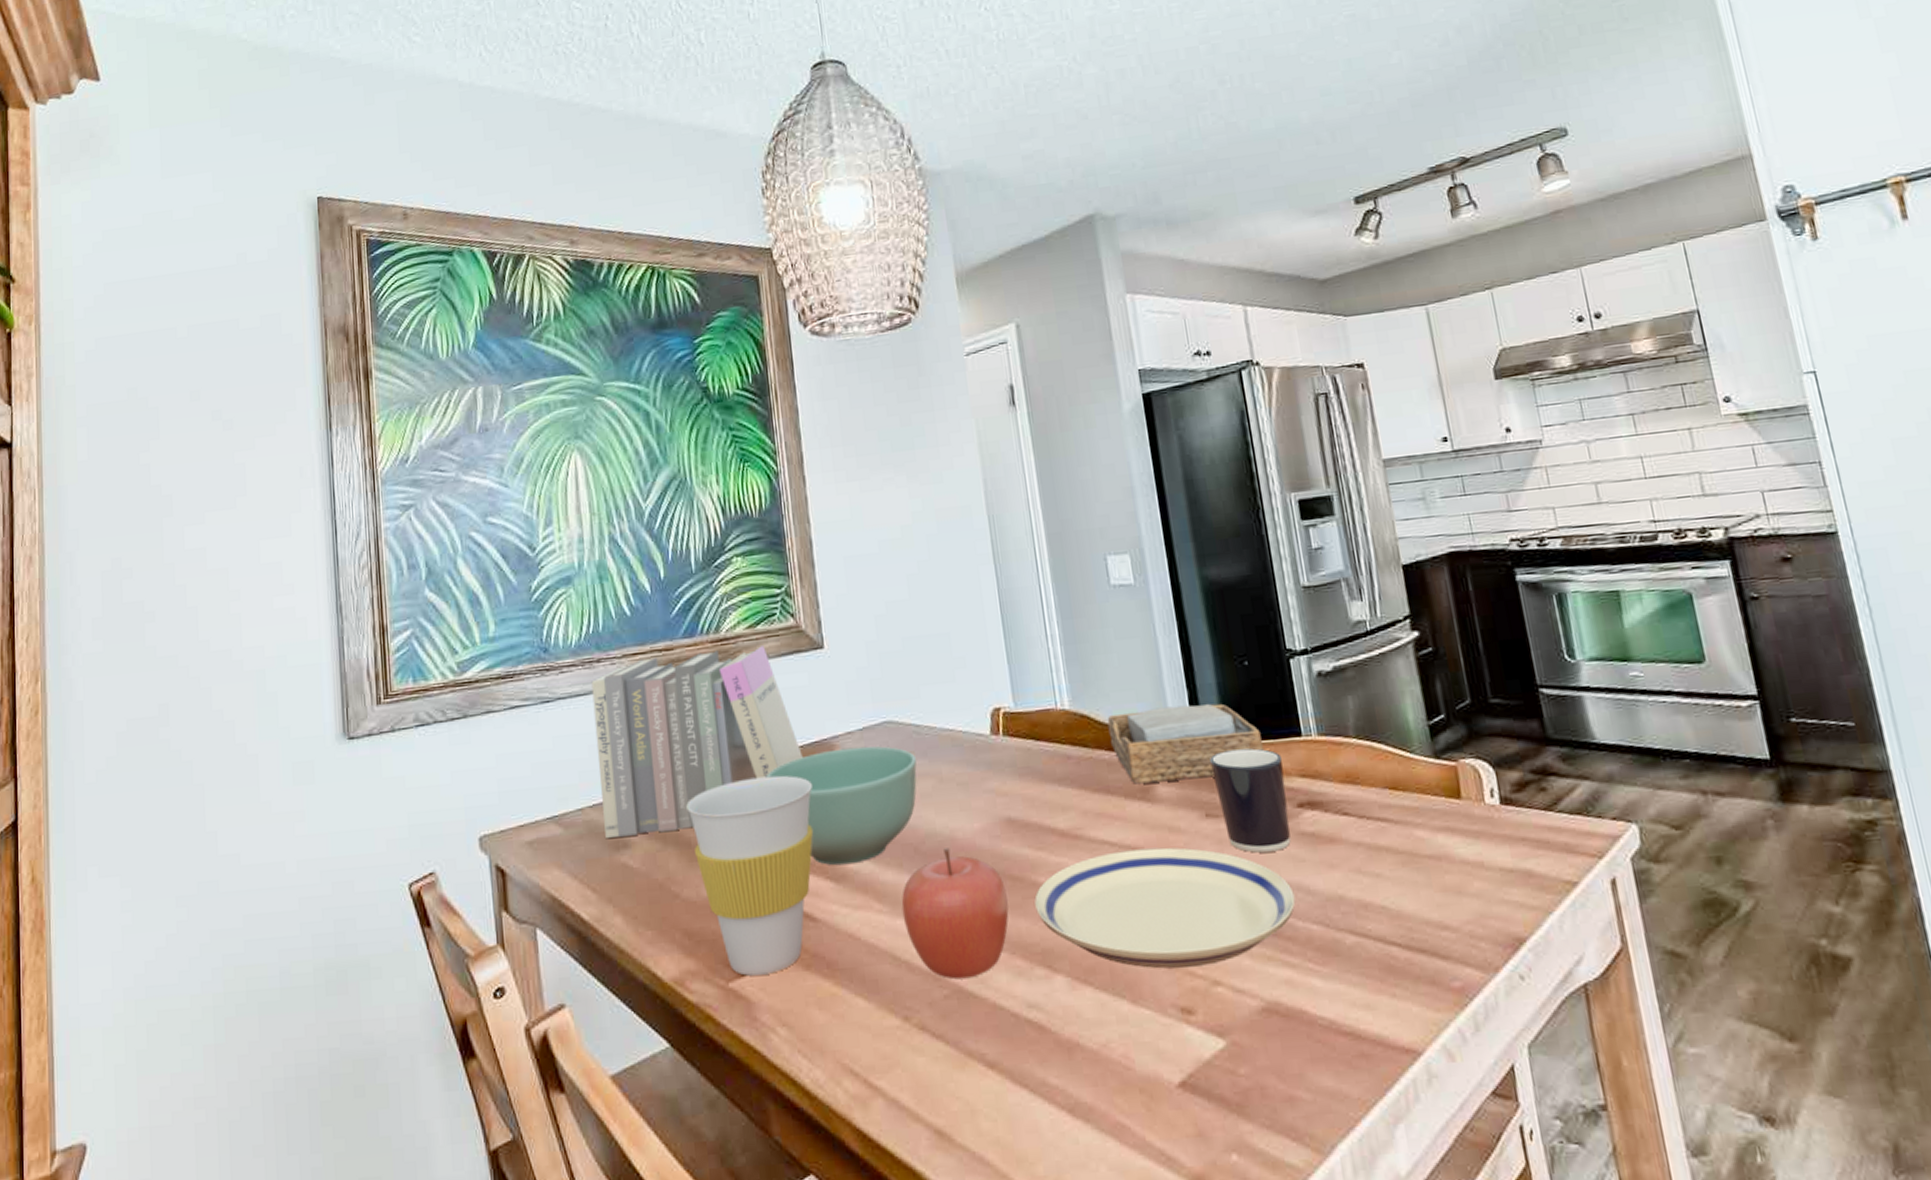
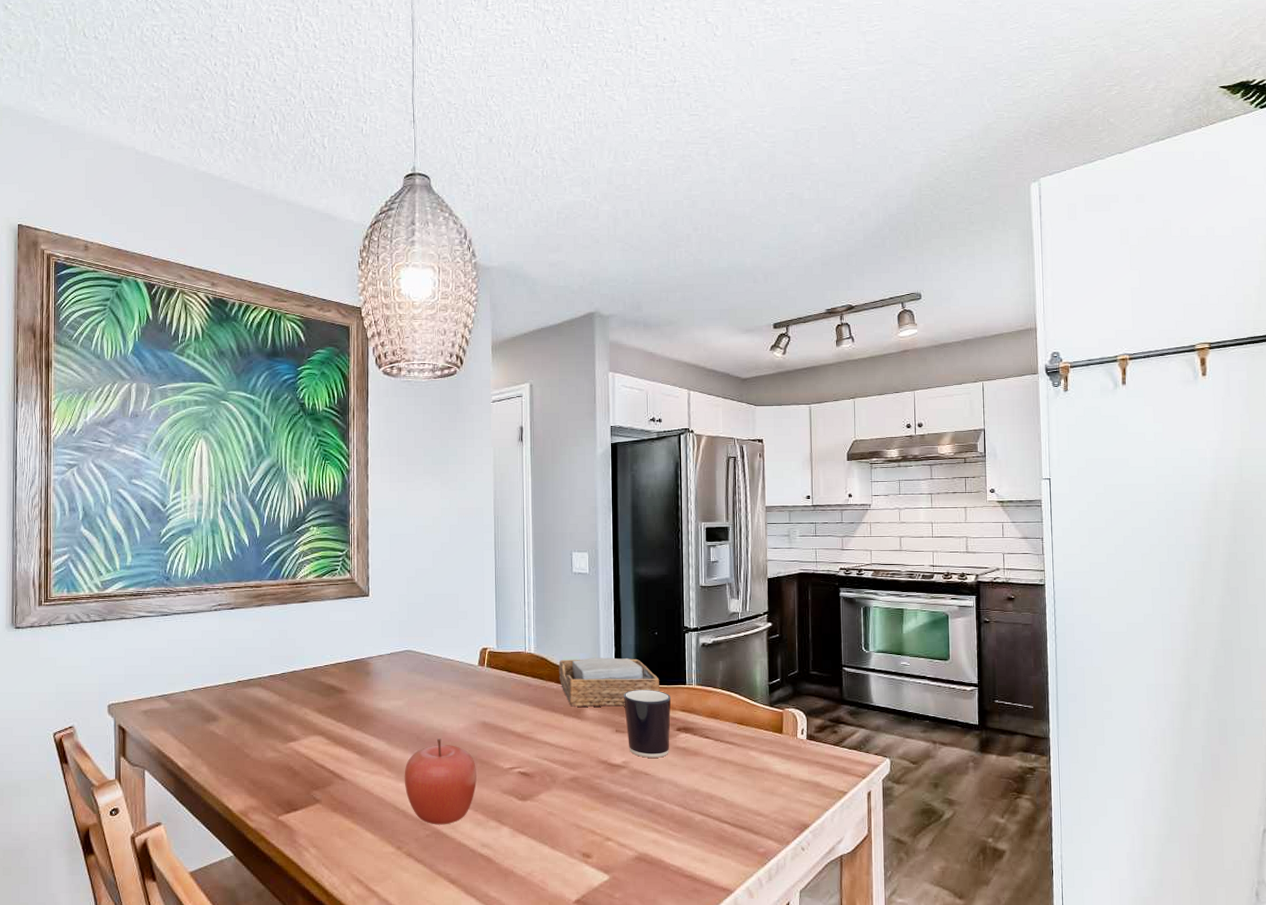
books: present [591,646,803,838] -> none [199,590,346,714]
cup: present [686,775,814,976] -> none [260,680,351,813]
bowl: present [765,746,917,866] -> none [318,666,426,744]
plate: present [1034,847,1296,969] -> none [495,749,667,828]

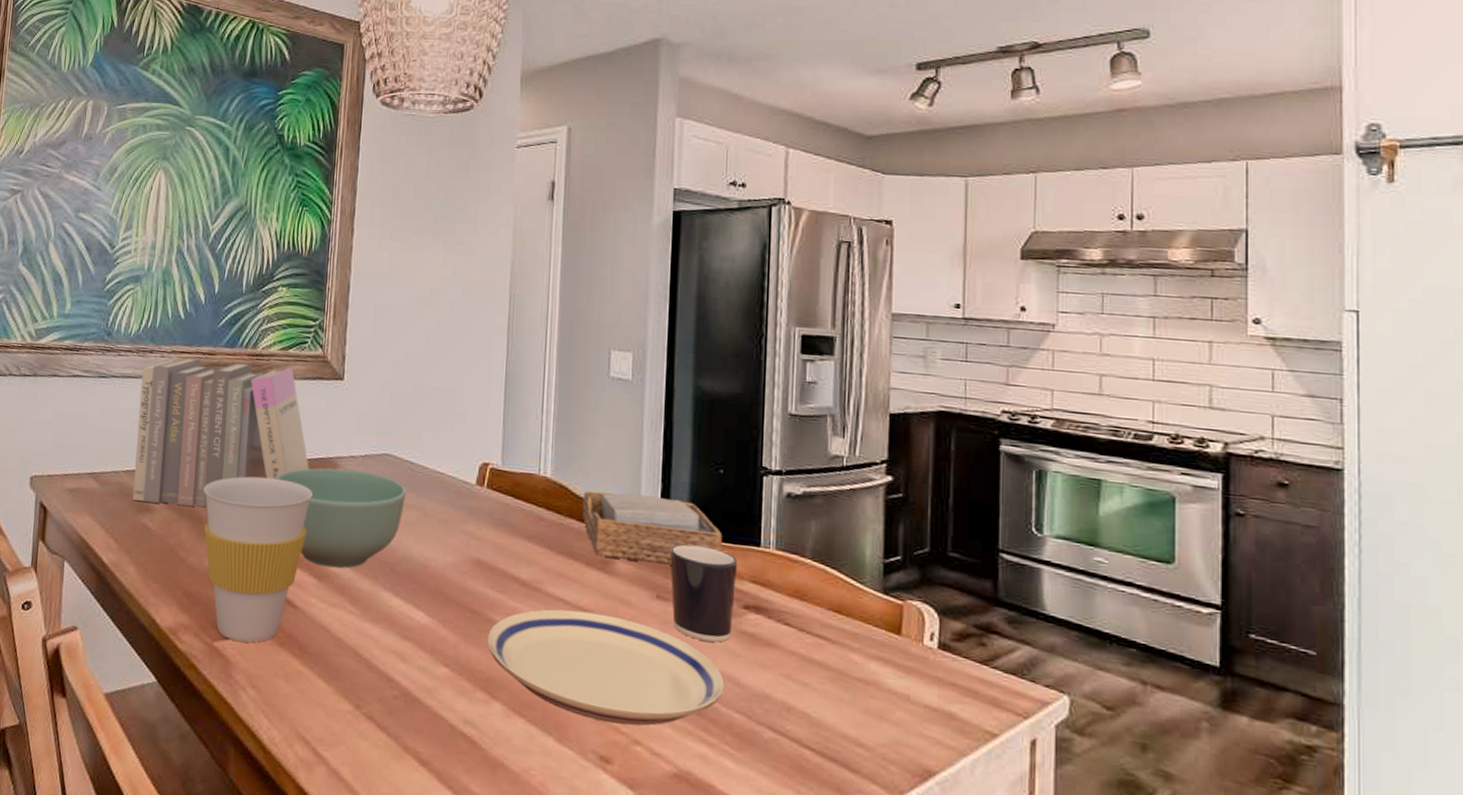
books: none [199,590,346,714] -> present [133,357,309,508]
cup: none [260,680,351,813] -> present [203,476,313,643]
bowl: none [318,666,426,744] -> present [274,467,407,569]
fruit: present [404,738,477,825] -> none [370,572,464,687]
plate: none [495,749,667,828] -> present [487,609,724,726]

